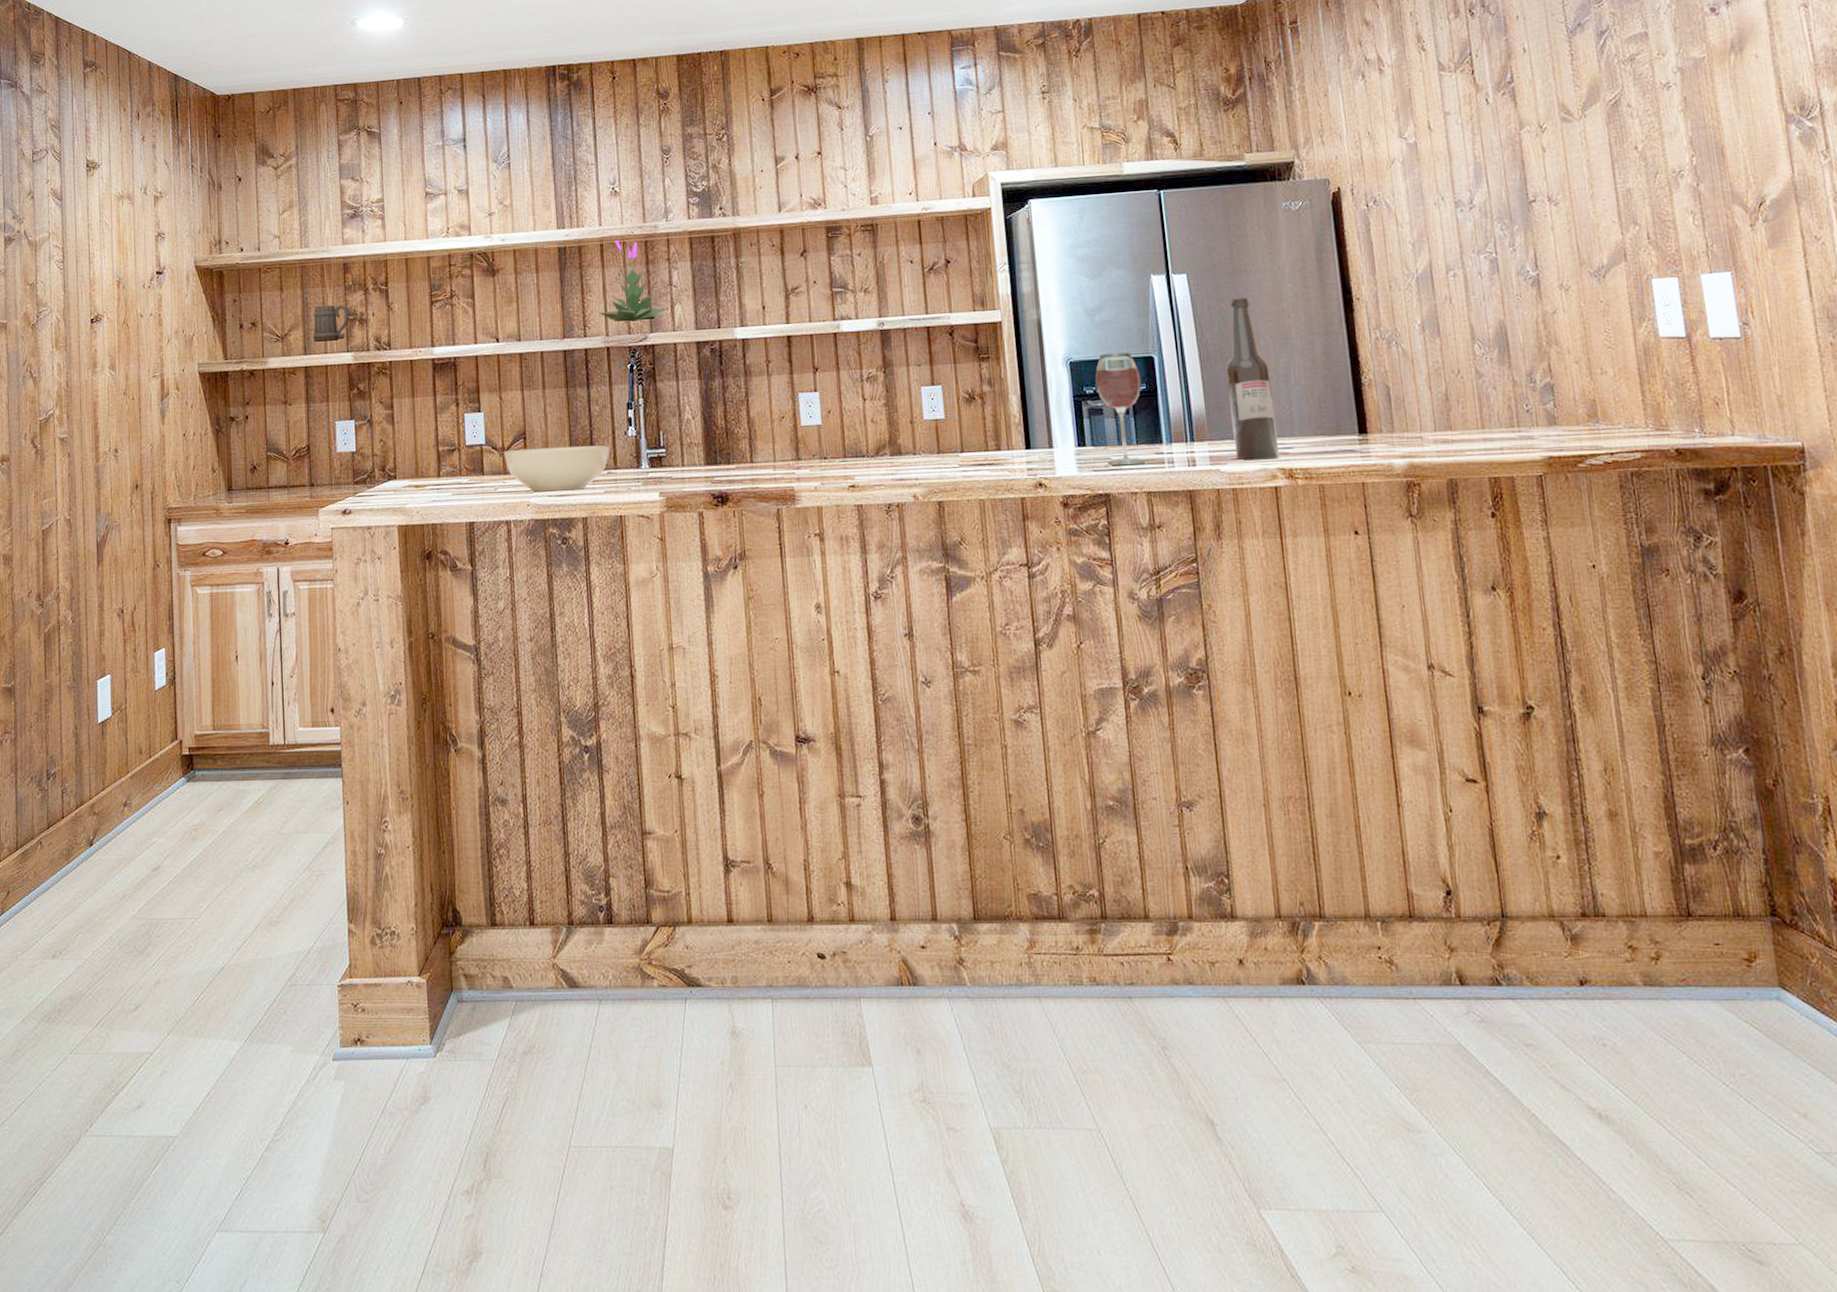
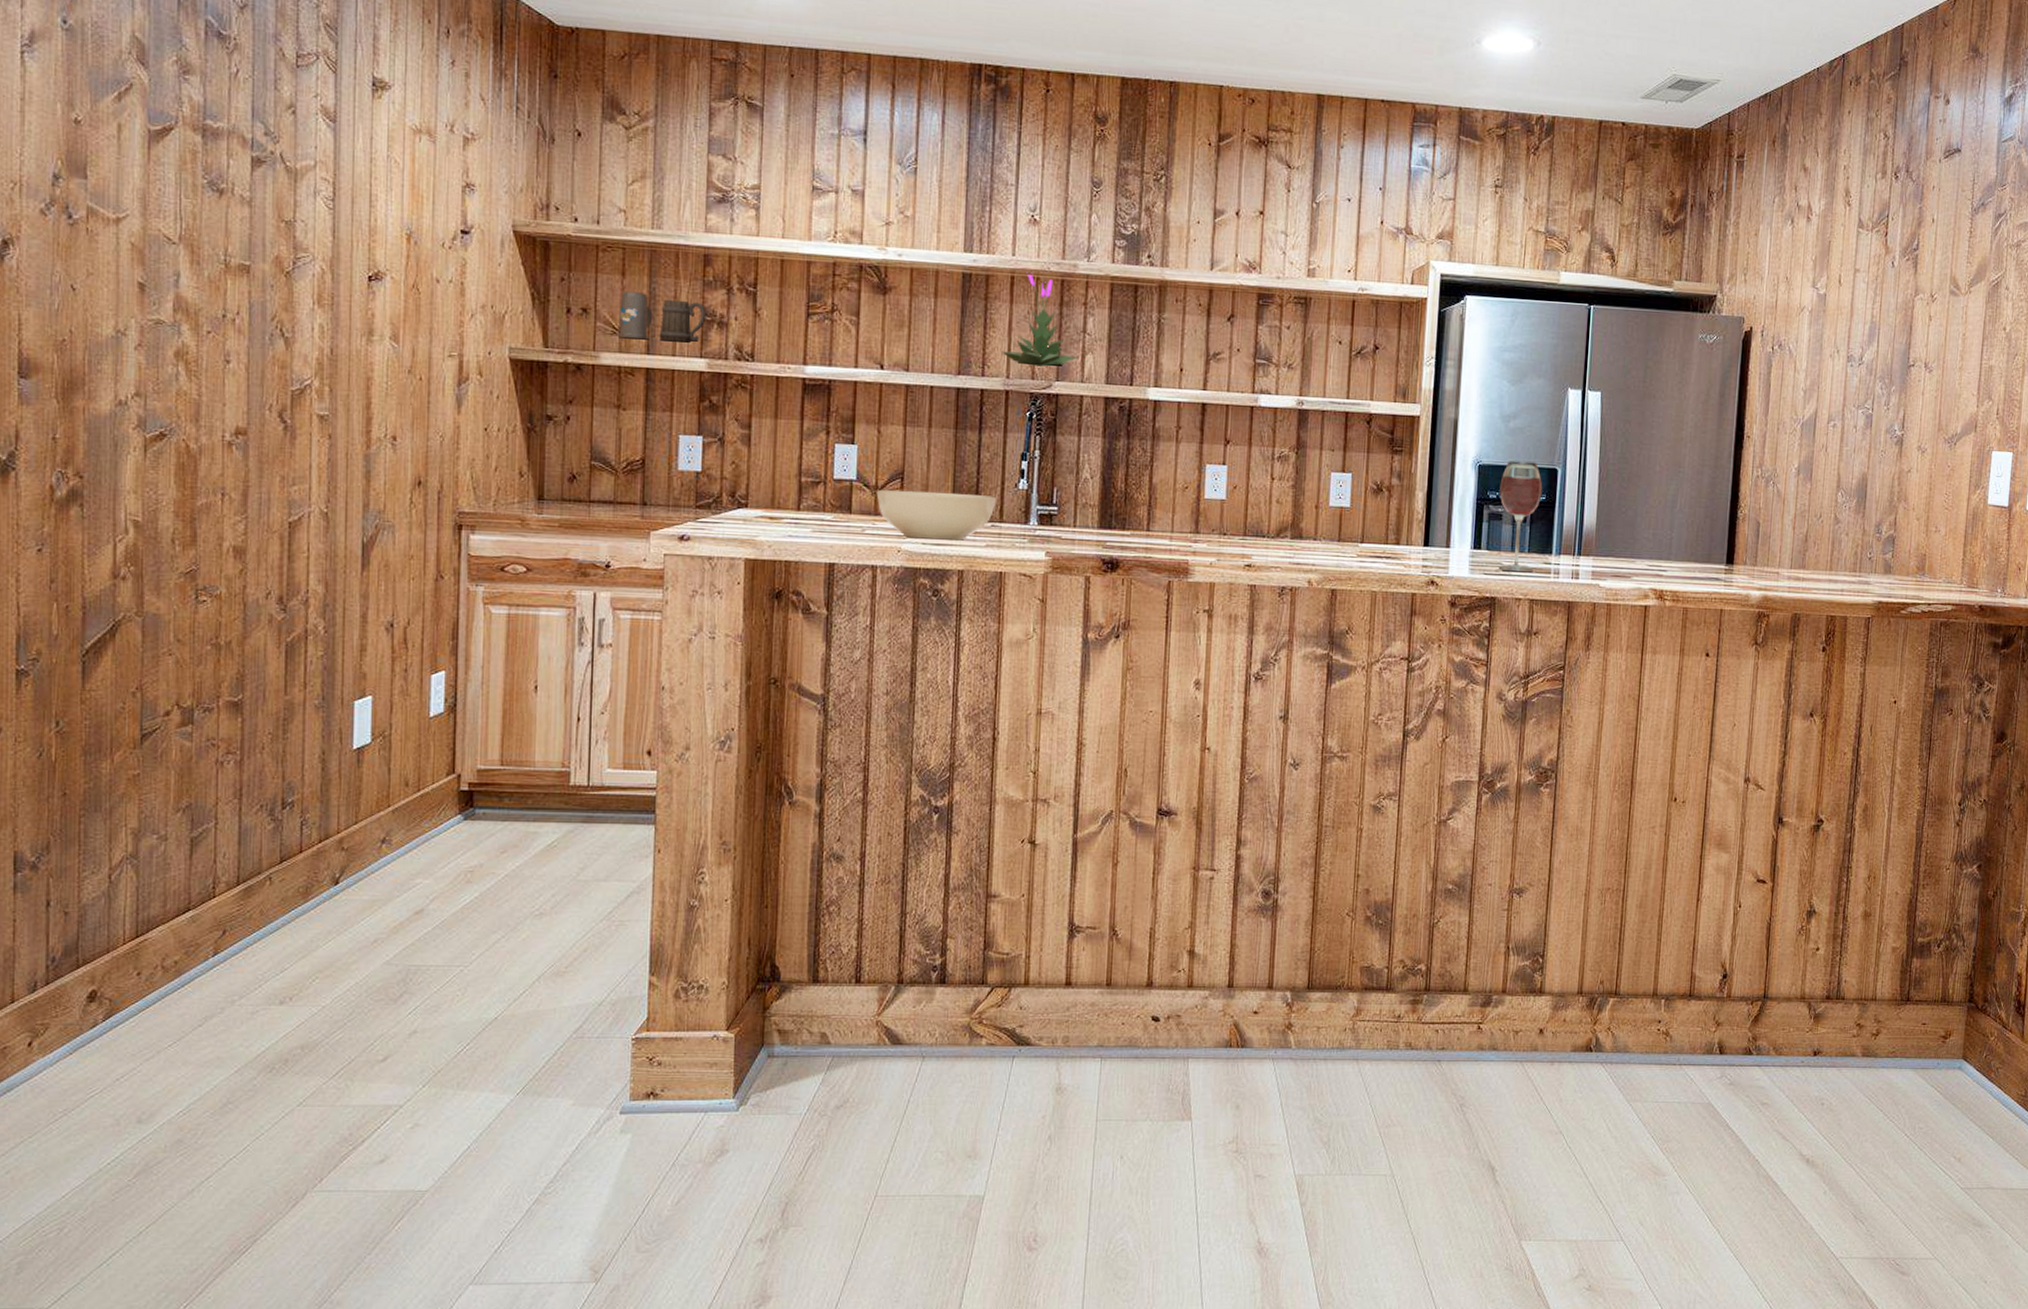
beer mug: none [280,303,307,345] -> present [619,292,653,341]
beer bottle: present [1226,297,1279,460] -> none [1615,422,1660,580]

